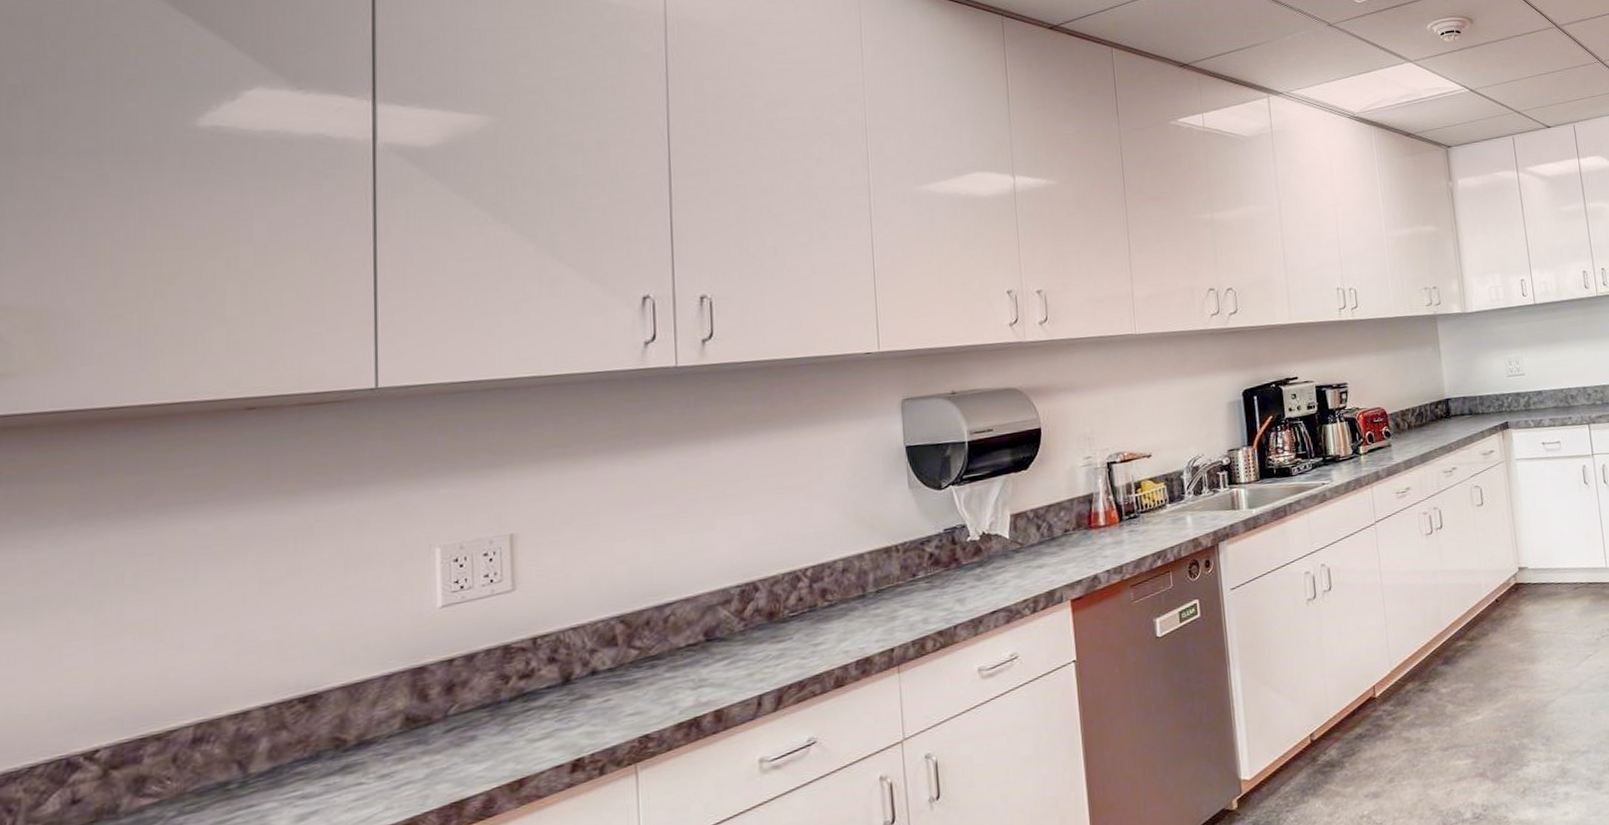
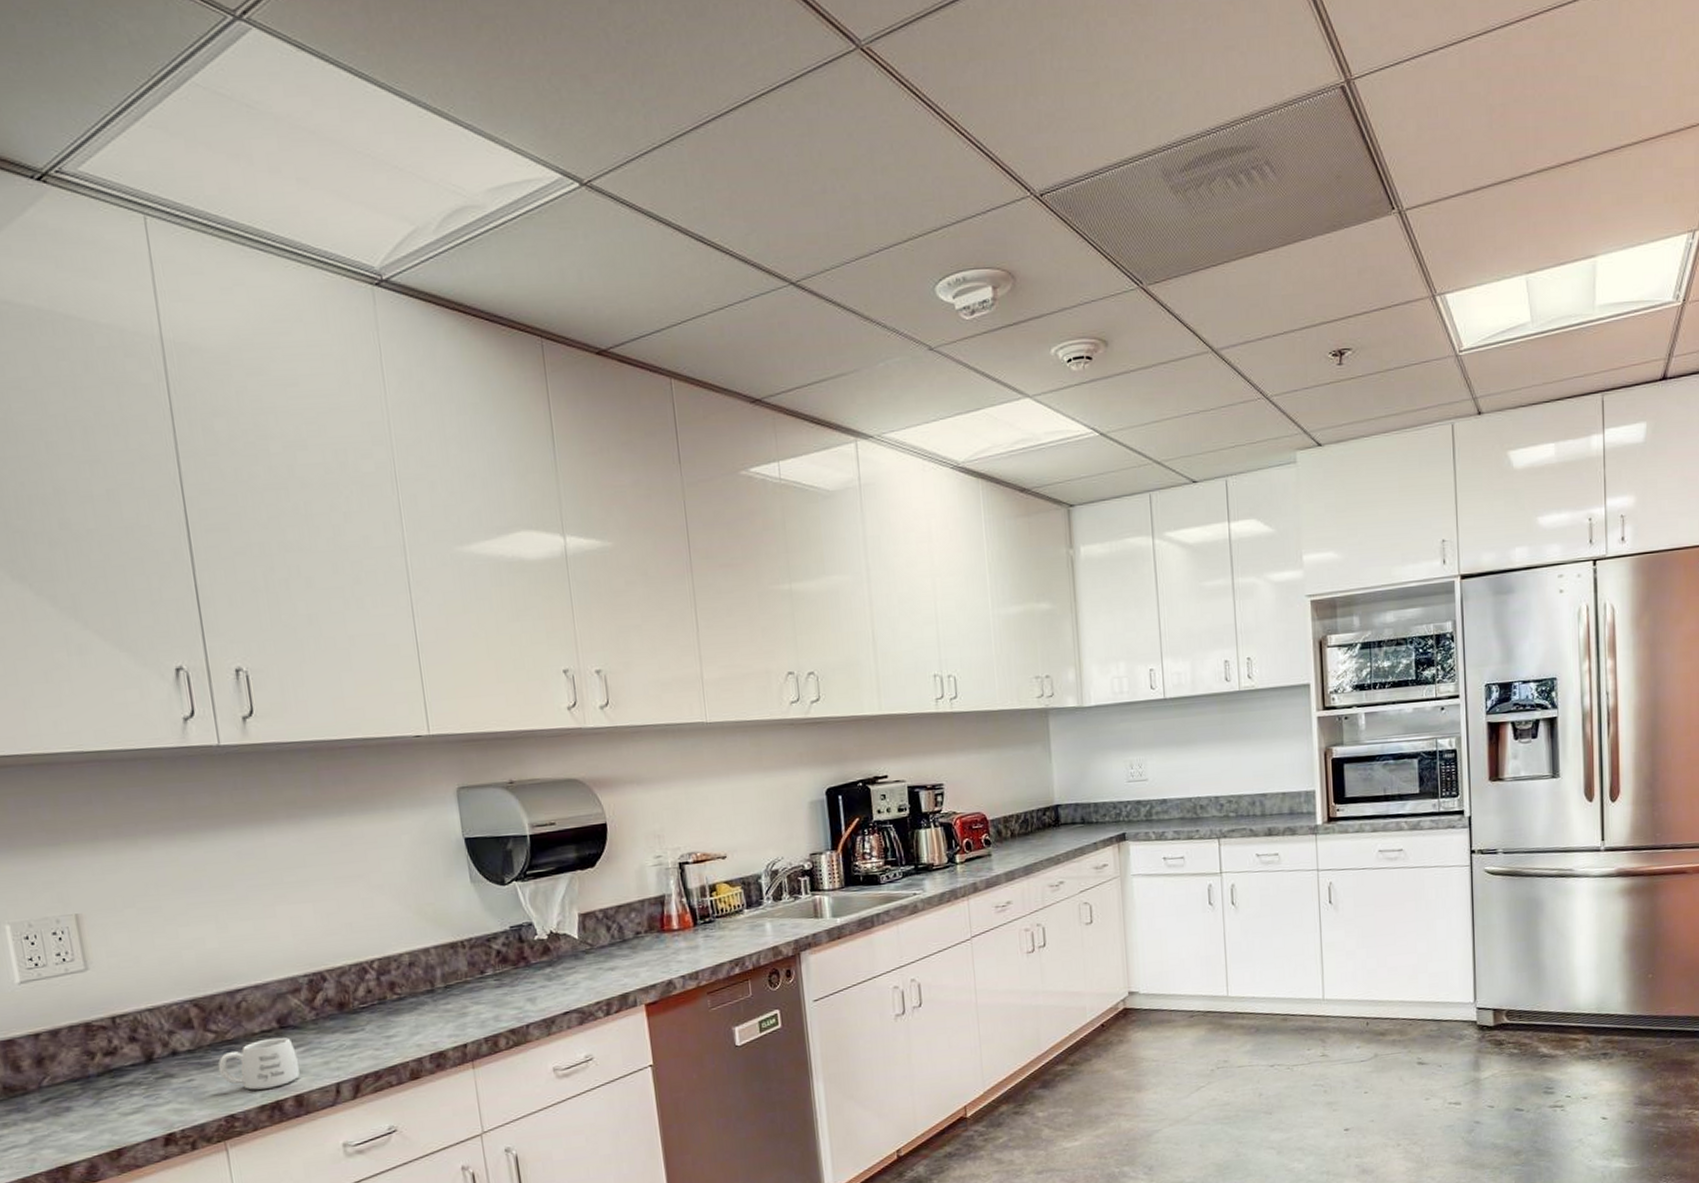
mug: none [638,650,722,708] -> present [218,1037,300,1090]

